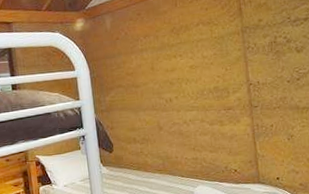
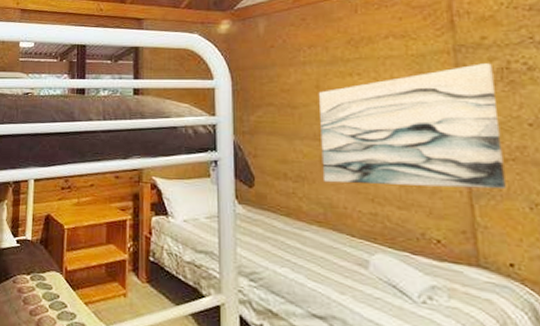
wall art: none [153,39,274,141] -> present [318,63,506,190]

